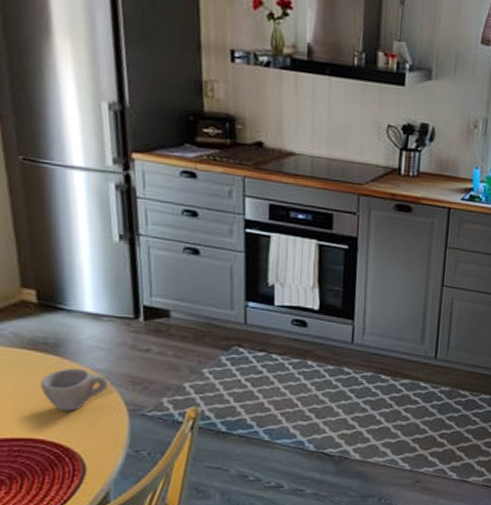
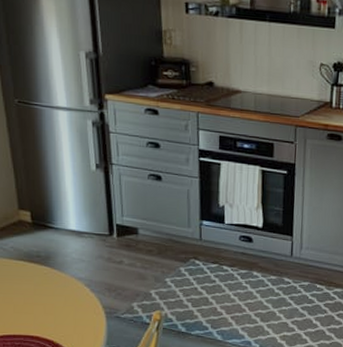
cup: present [40,368,107,411] -> none [35,277,88,313]

